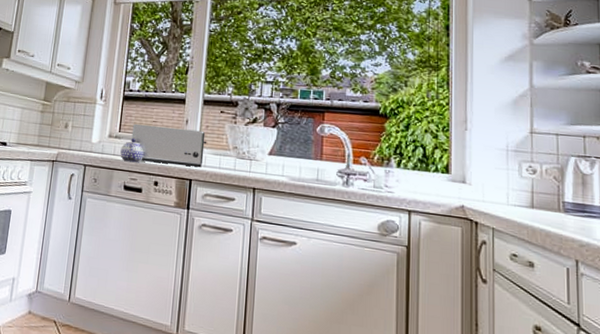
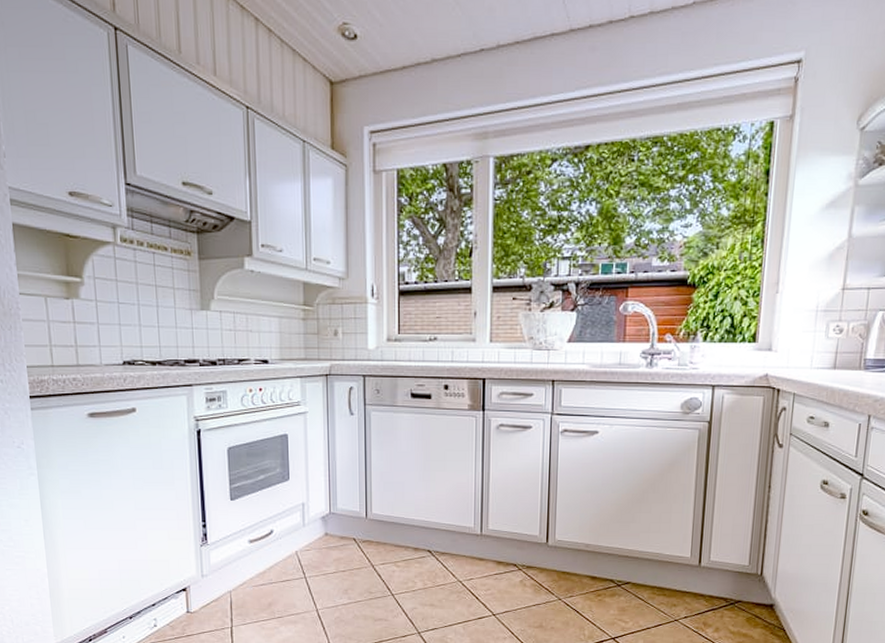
teapot: present [120,137,144,162] -> none [402,338,429,366]
toaster: present [131,123,207,168] -> none [413,322,500,365]

